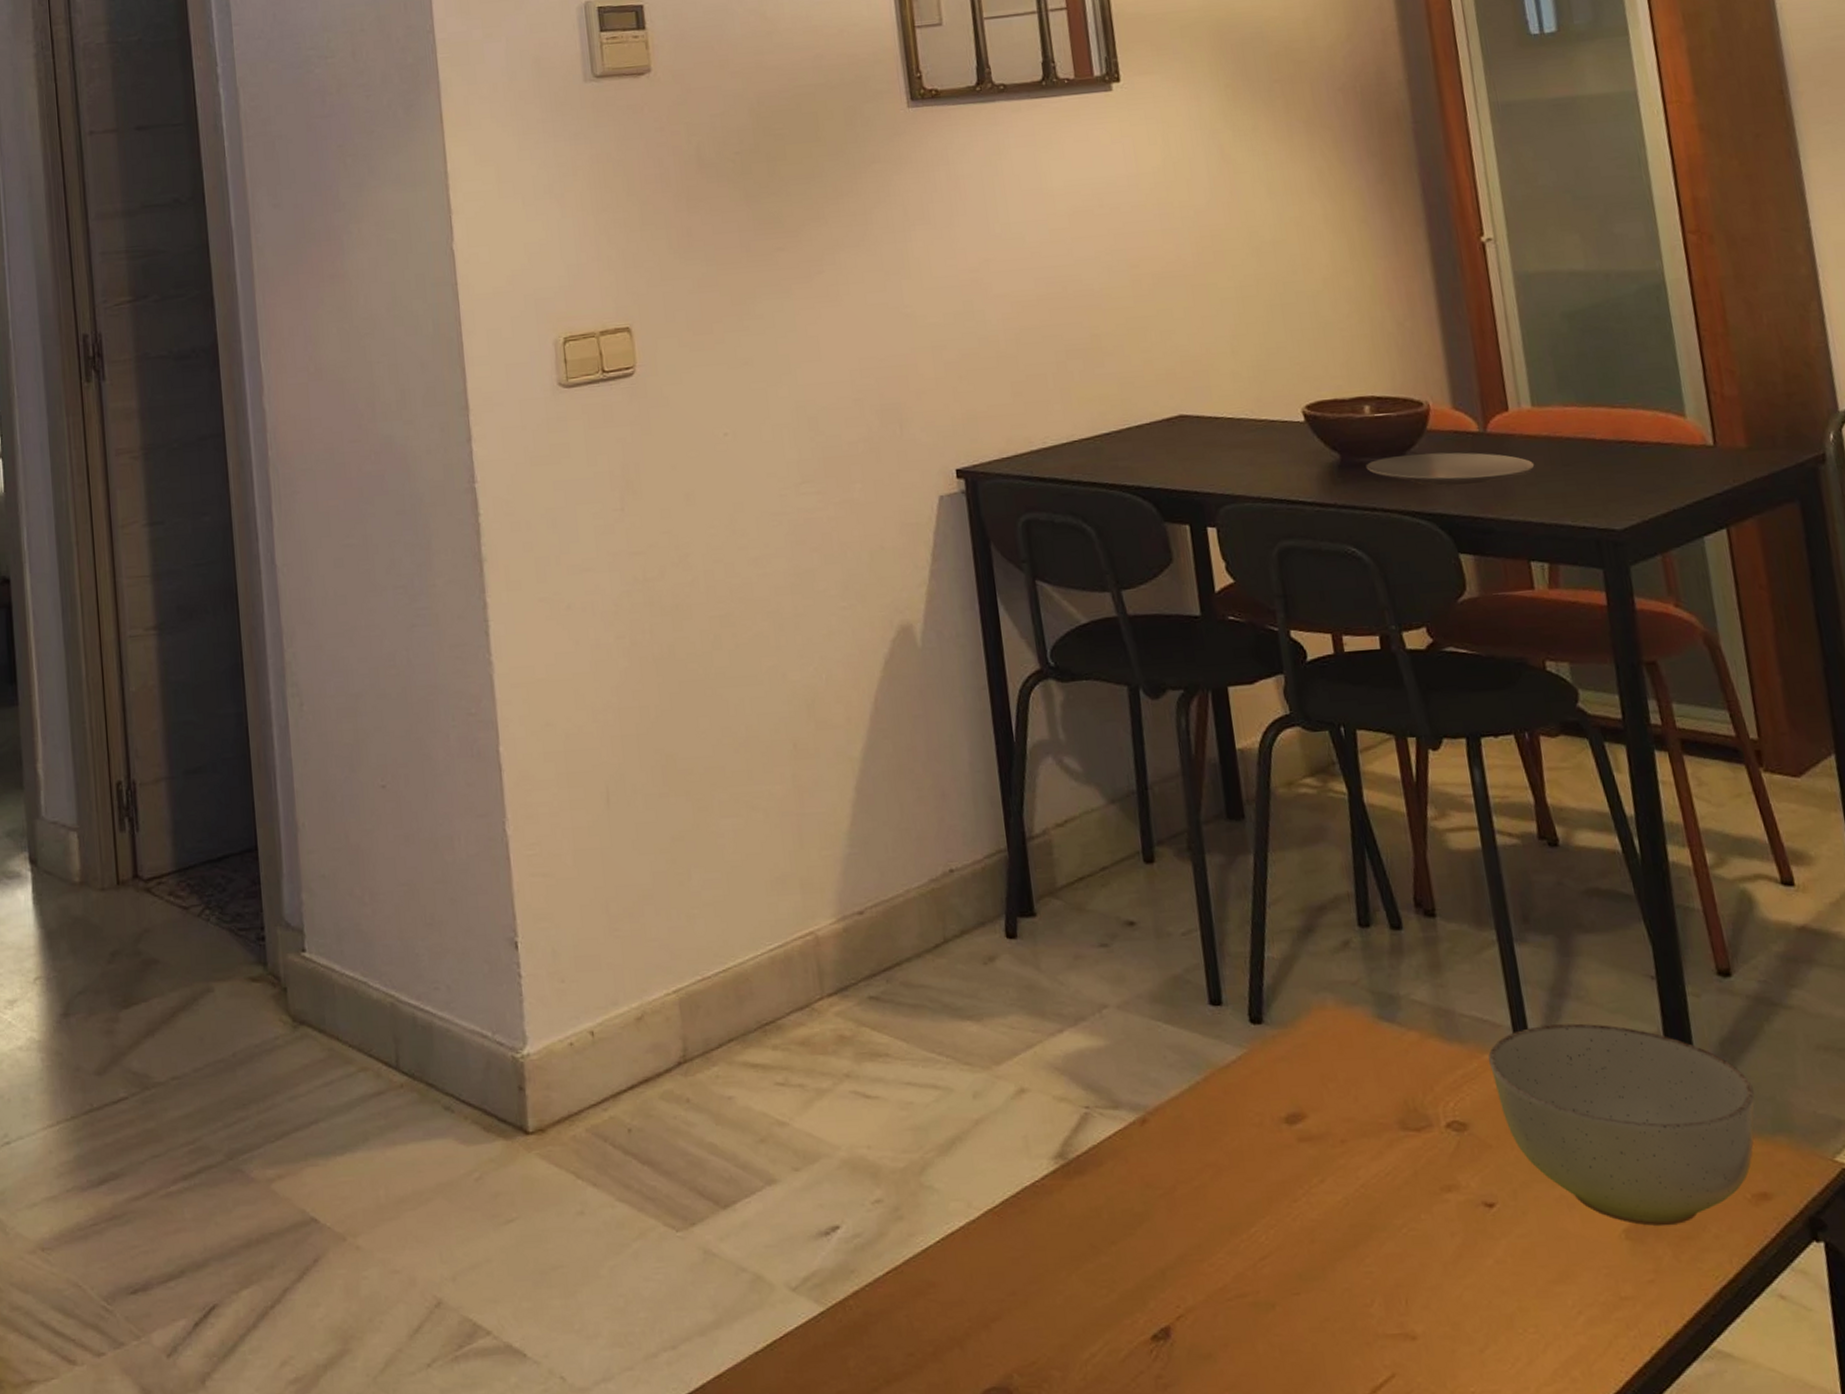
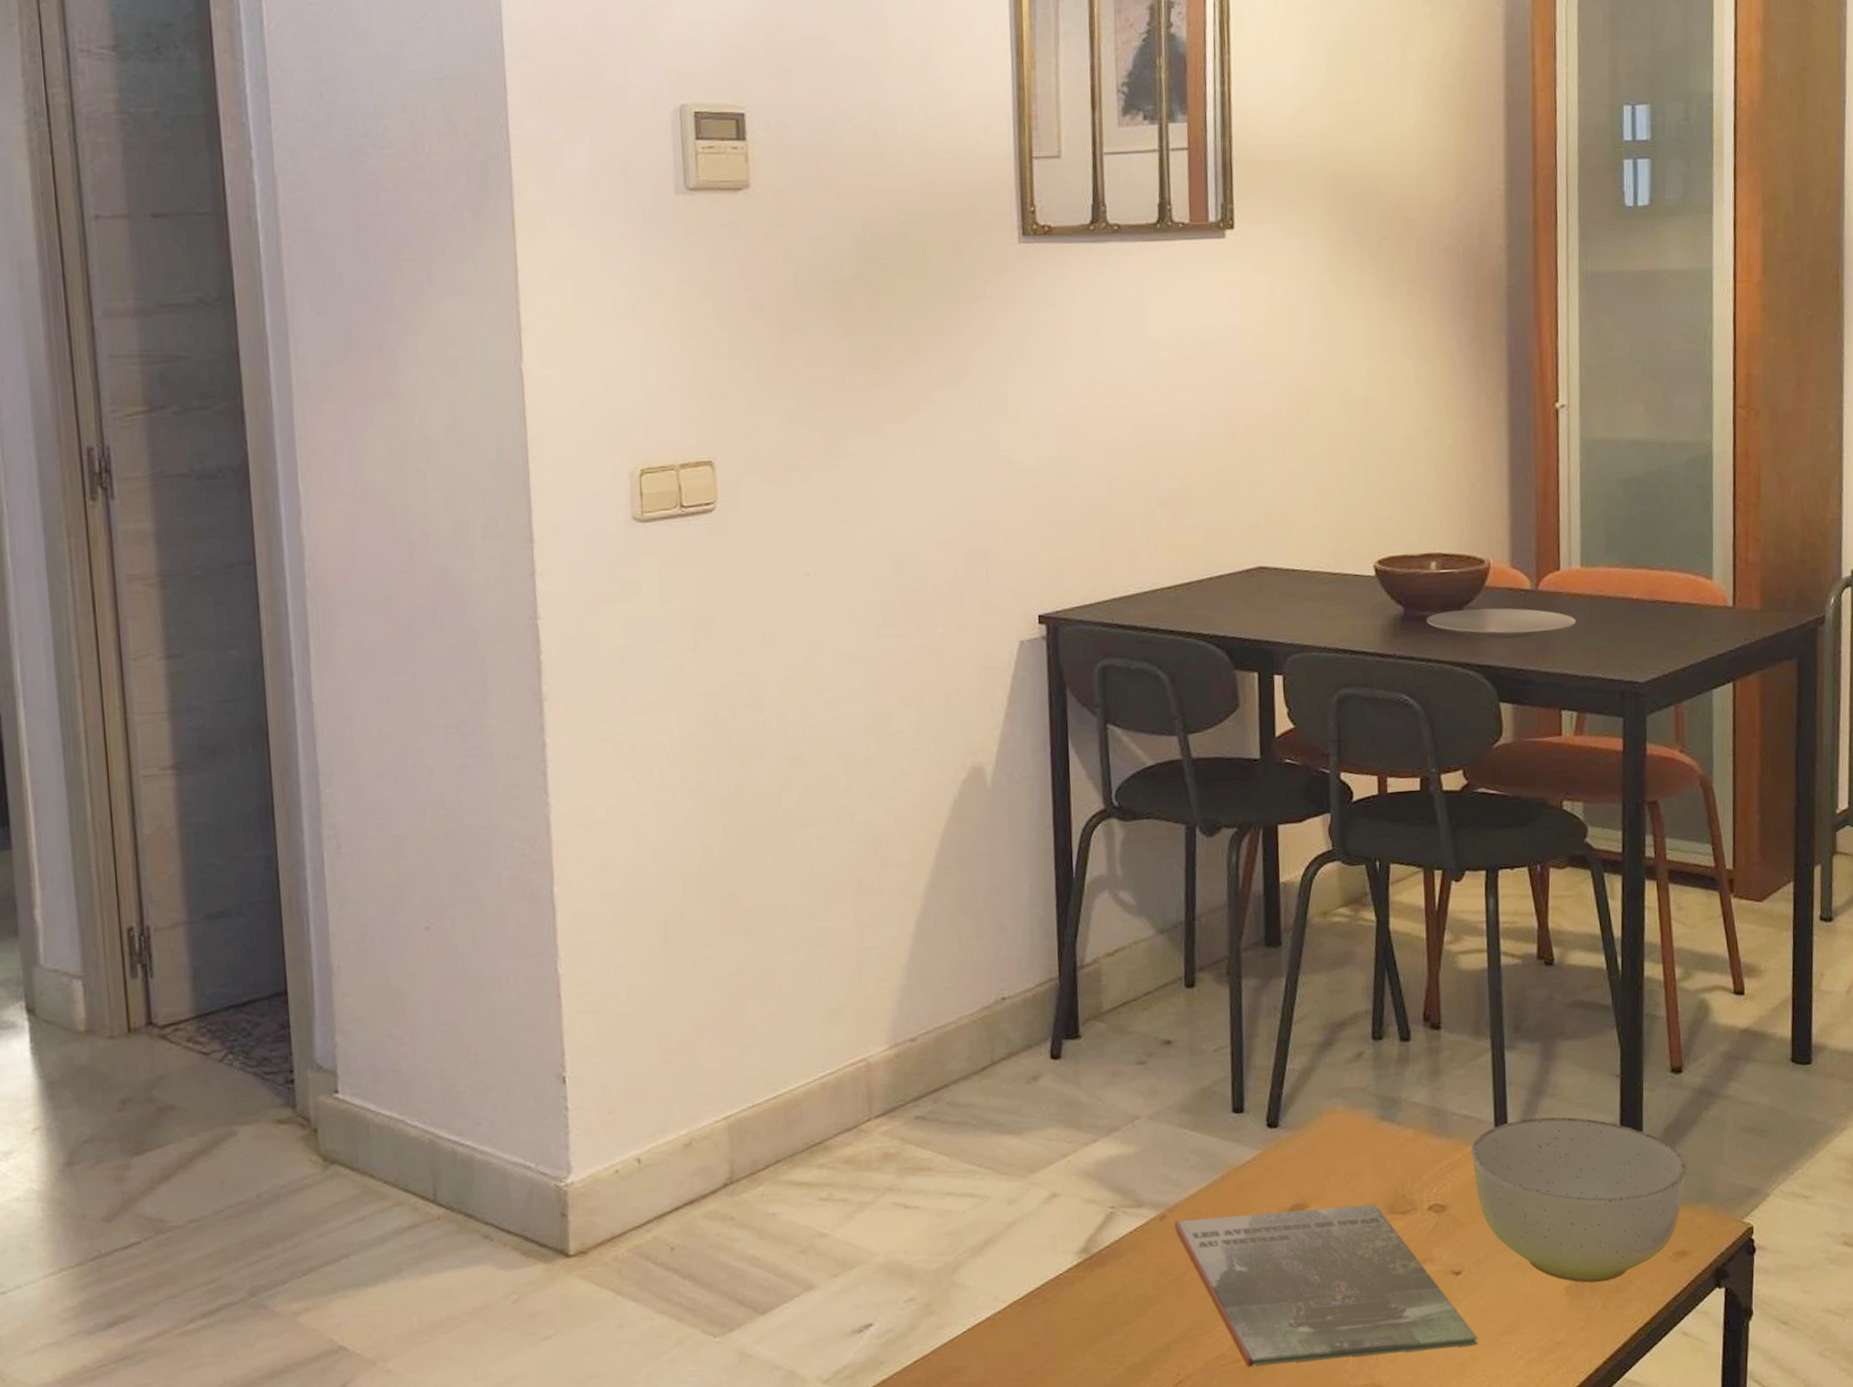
magazine: none [1157,1118,1526,1303] -> present [1175,1204,1478,1367]

